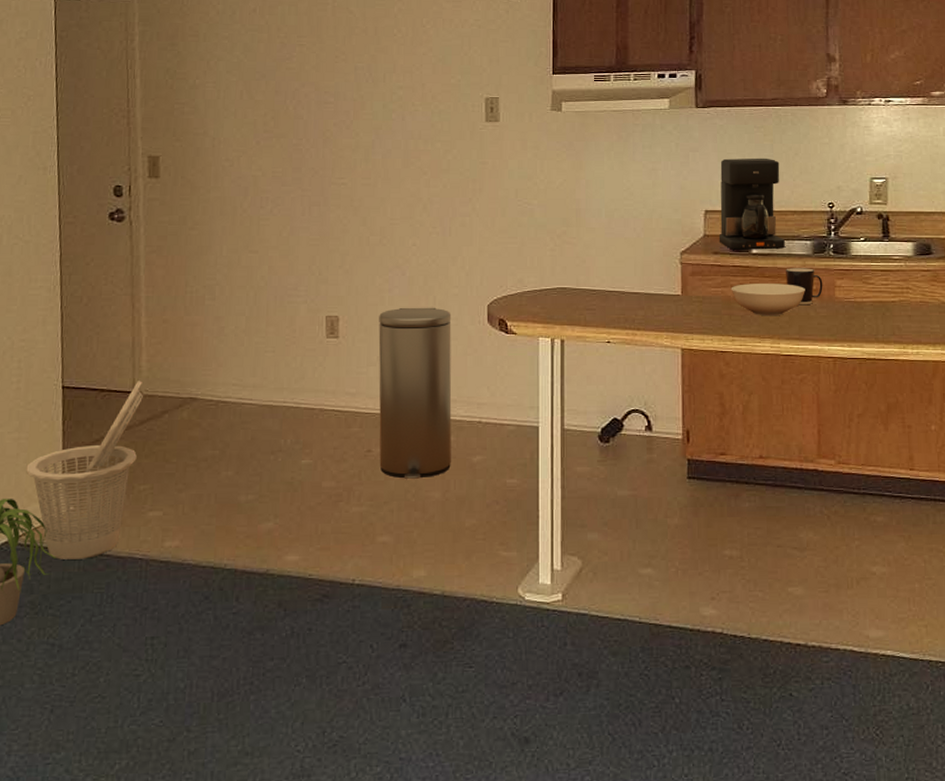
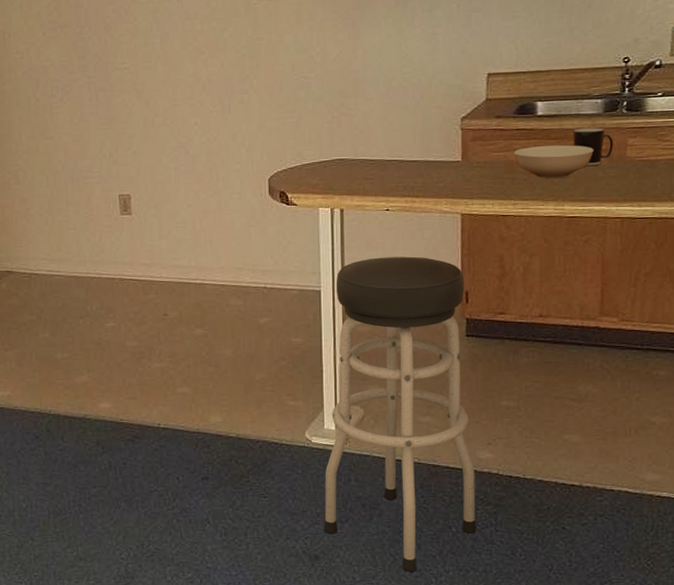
pedal bin: present [378,307,452,480] -> none [167,183,240,340]
bar stool: none [535,392,701,754] -> present [323,256,477,572]
coffee maker: present [718,158,785,251] -> none [502,13,573,114]

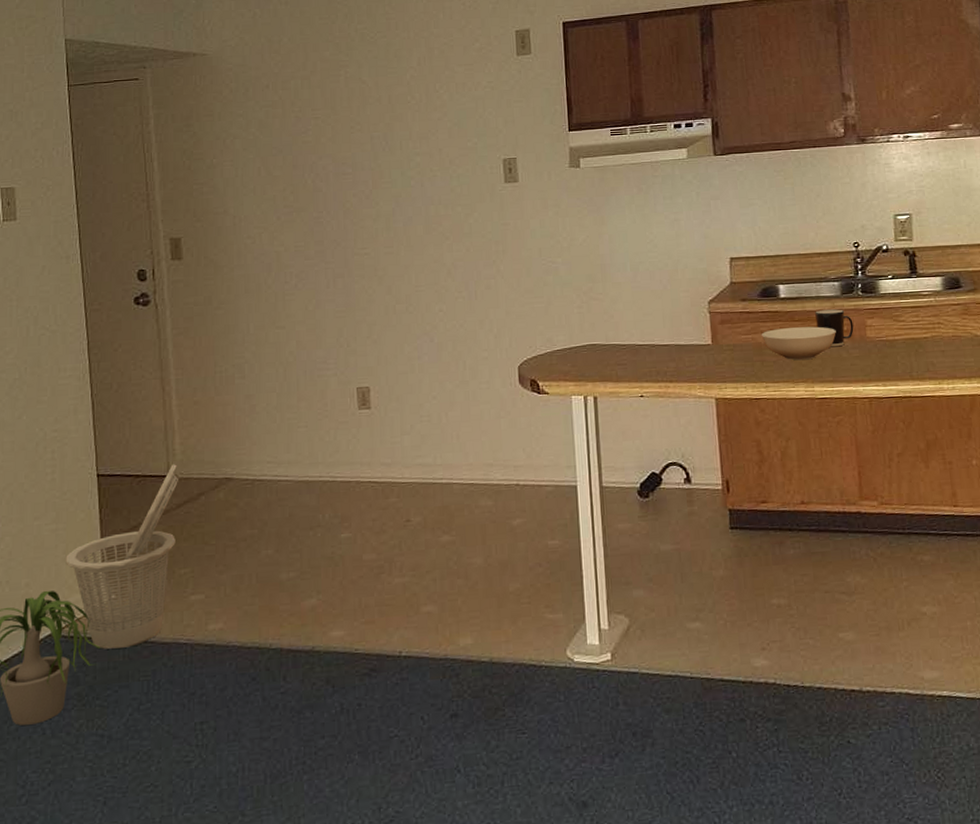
bar stool: present [323,256,477,572] -> none [590,444,759,813]

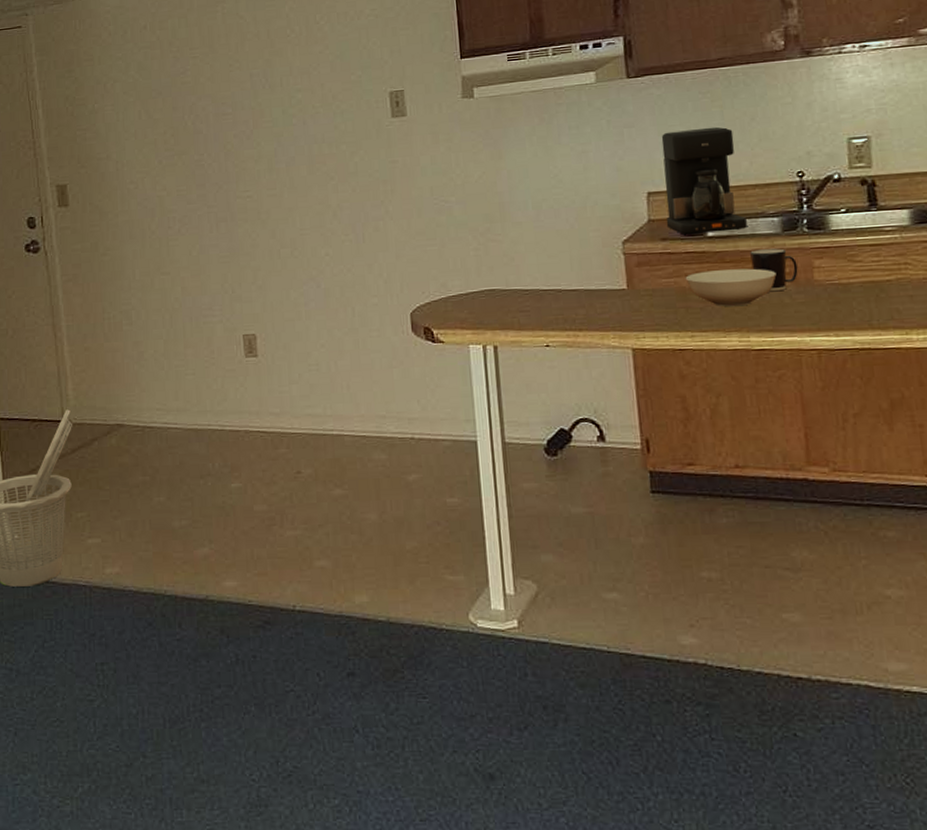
coffee maker: none [742,201,813,297] -> present [661,126,747,235]

